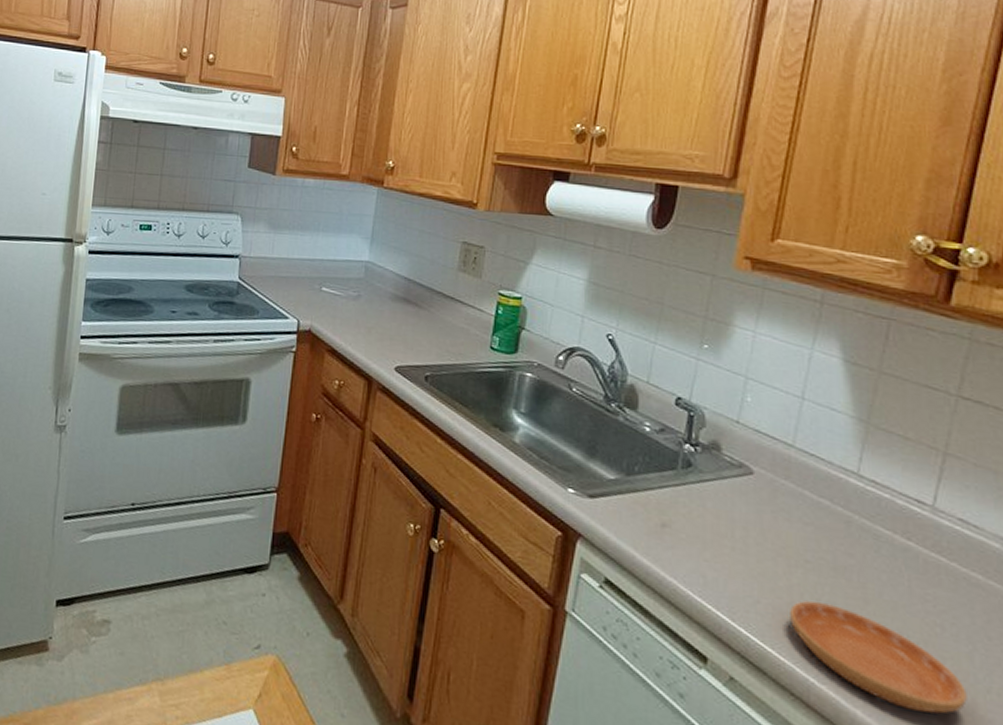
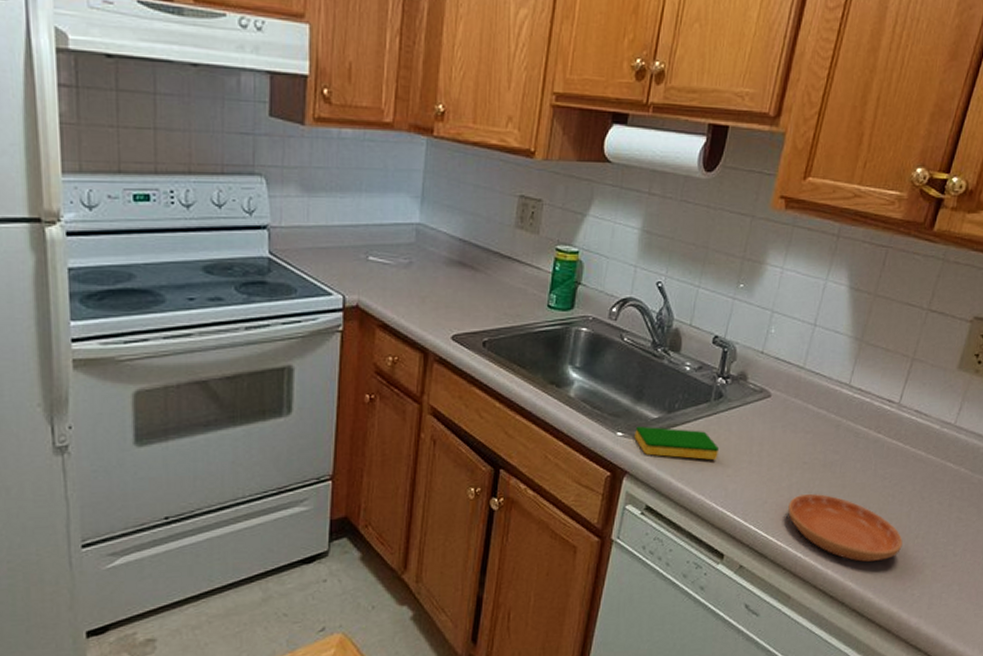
dish sponge: none [588,485,693,538] -> present [634,426,720,460]

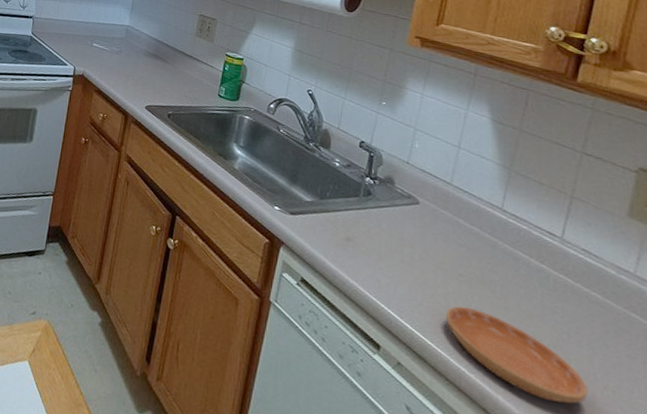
dish sponge: present [634,426,720,460] -> none [290,204,371,251]

